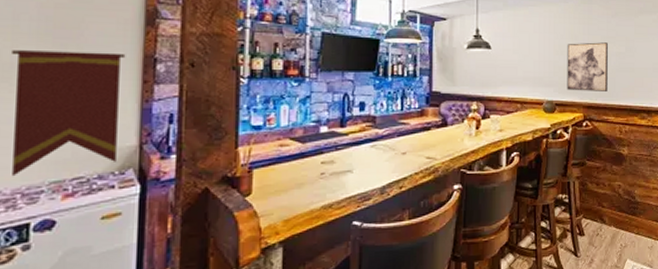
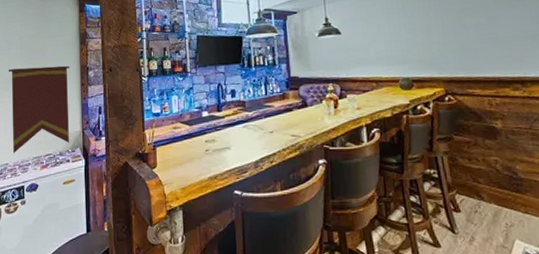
wall art: present [567,42,608,91] -> none [418,15,470,66]

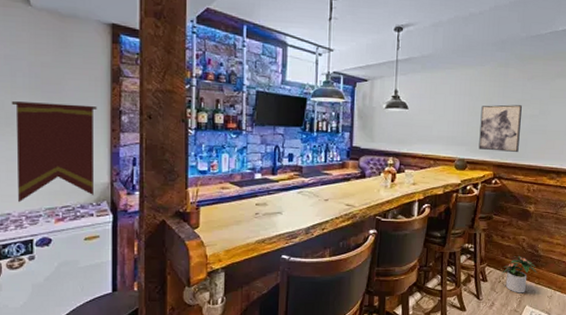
wall art: none [418,15,470,66] -> present [478,104,522,152]
potted plant: none [476,179,523,225] -> present [501,255,538,293]

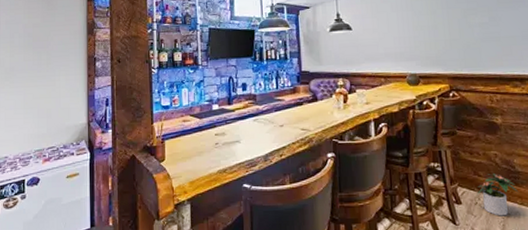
pennant: present [11,101,98,203] -> none [10,55,77,147]
wall art: present [478,104,522,152] -> none [426,14,473,63]

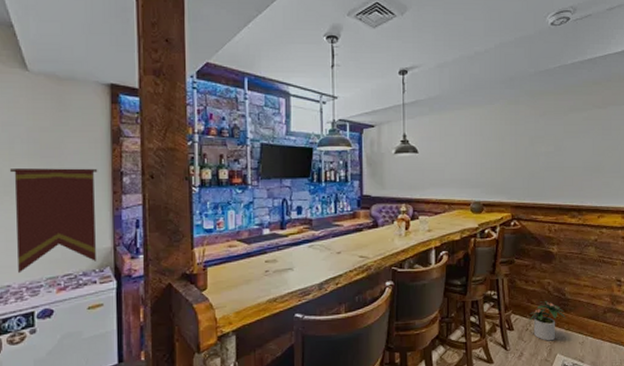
pennant: none [10,55,77,147] -> present [9,168,98,274]

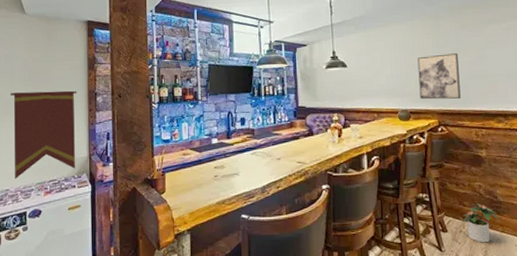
wall art: none [494,142,536,192] -> present [417,53,461,100]

